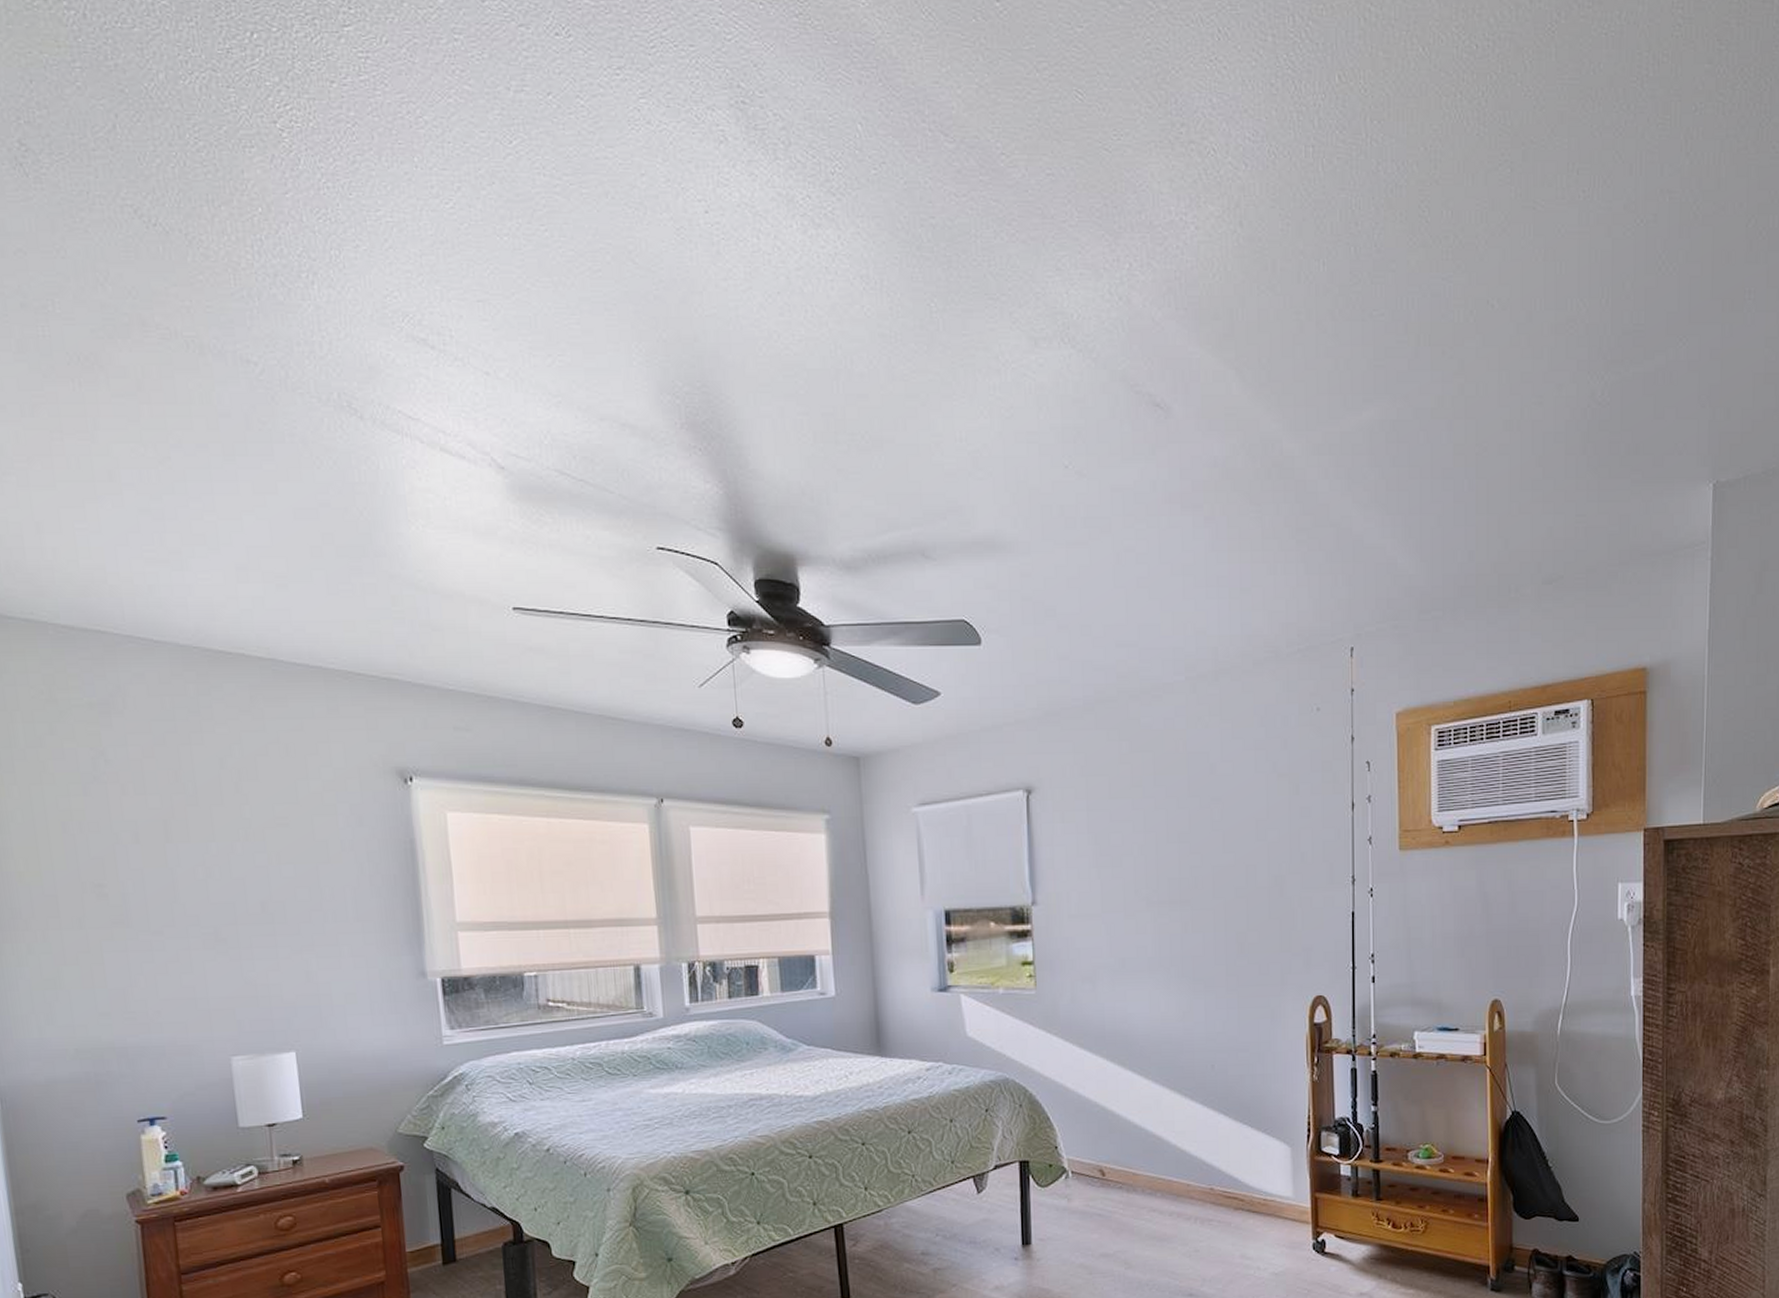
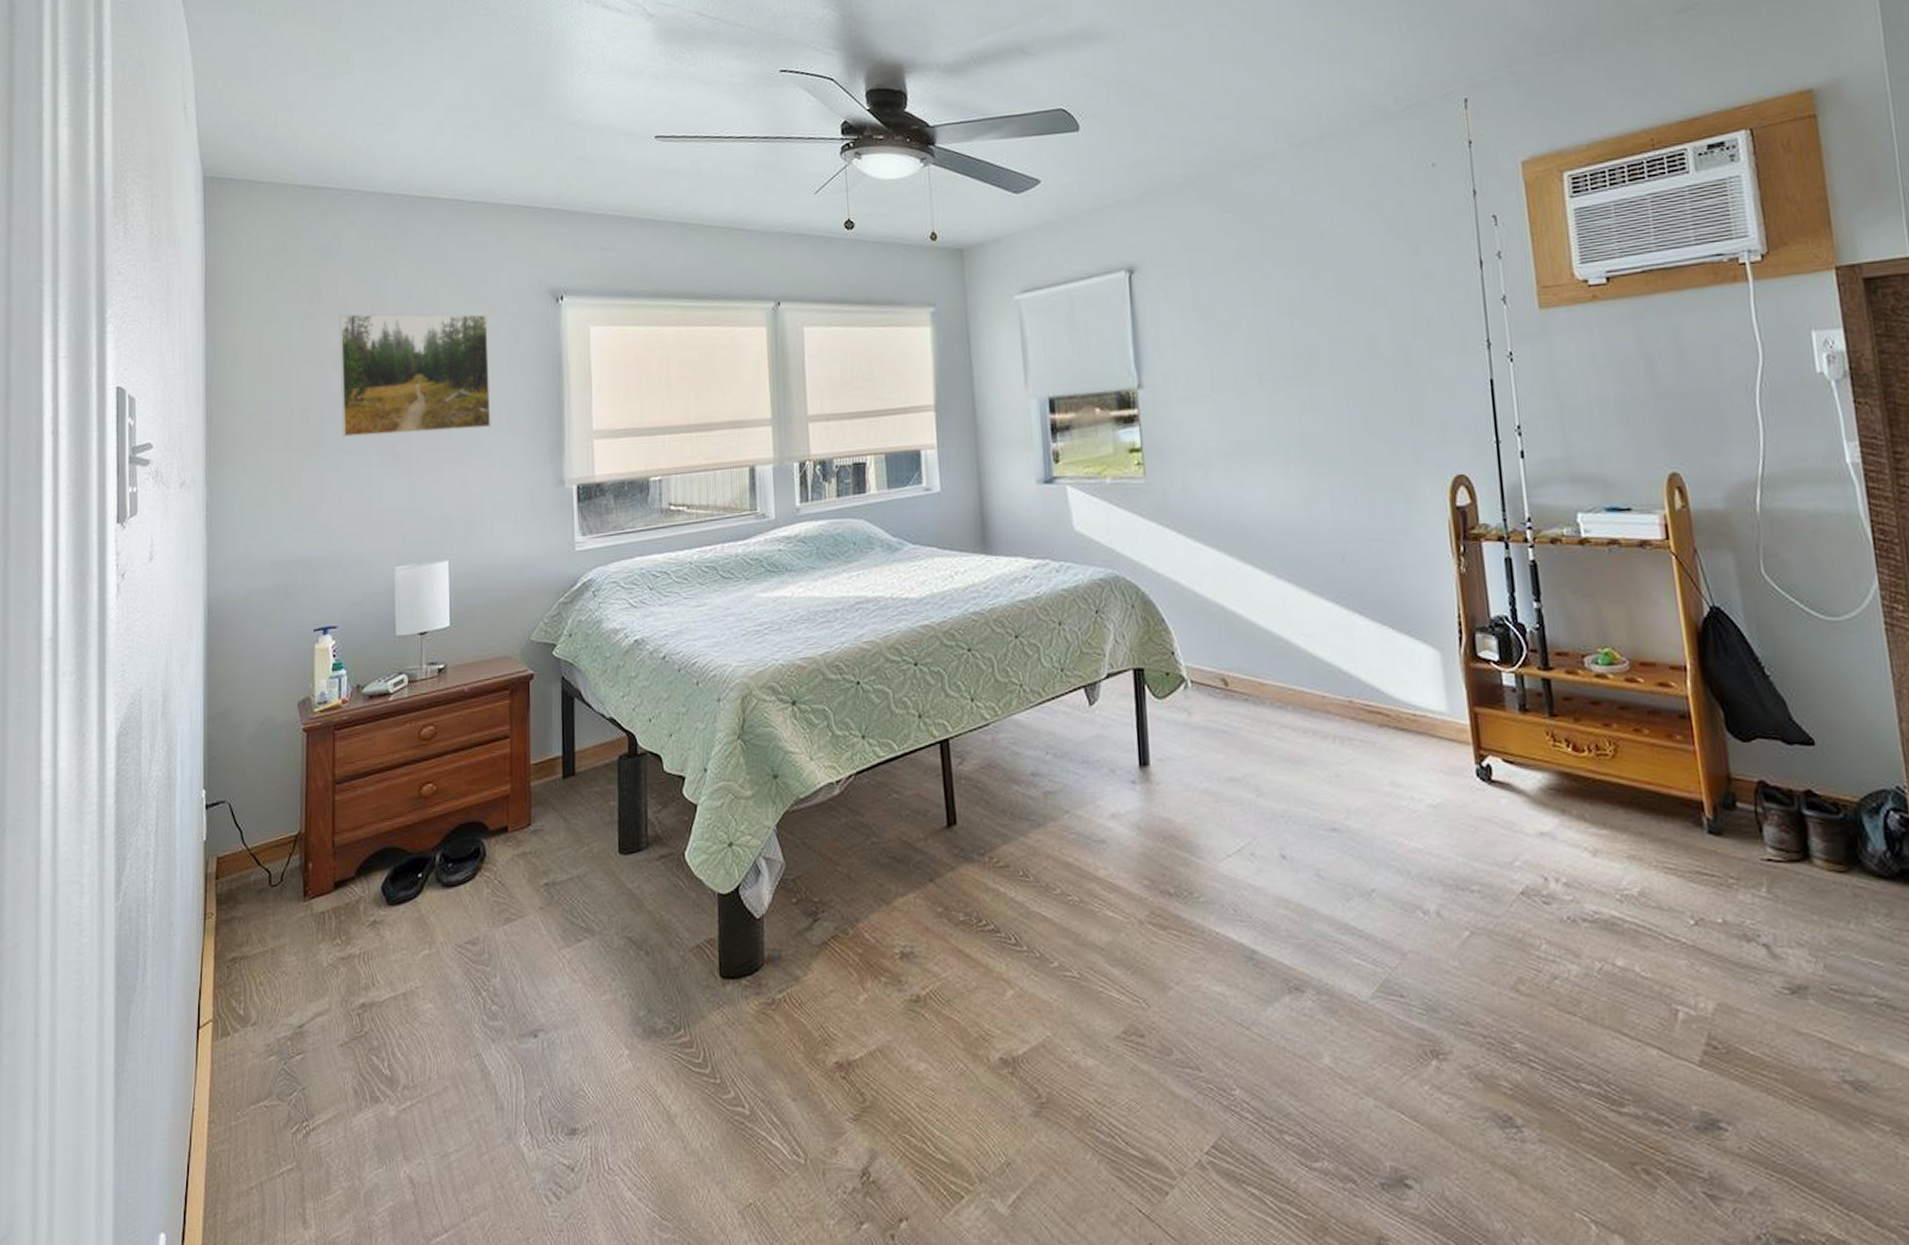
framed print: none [132,780,336,917] -> present [339,313,491,437]

